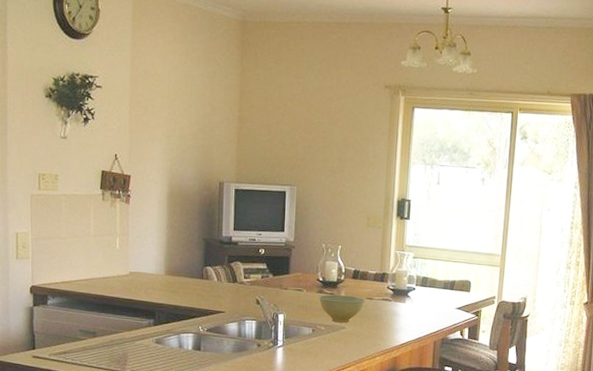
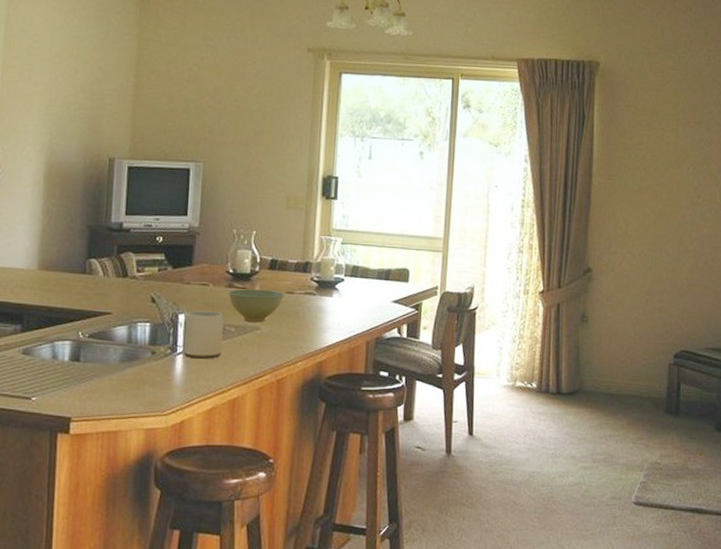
mug: none [282,311,316,352] -> present [183,310,225,359]

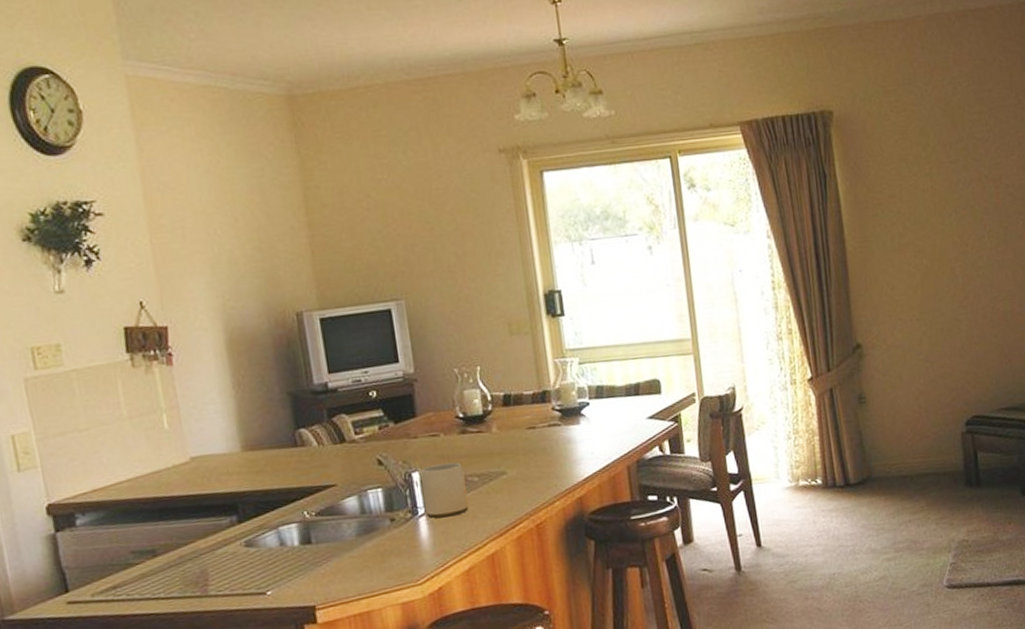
bowl: present [228,289,284,323] -> none [462,428,526,468]

